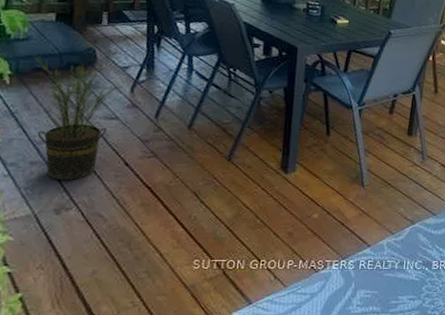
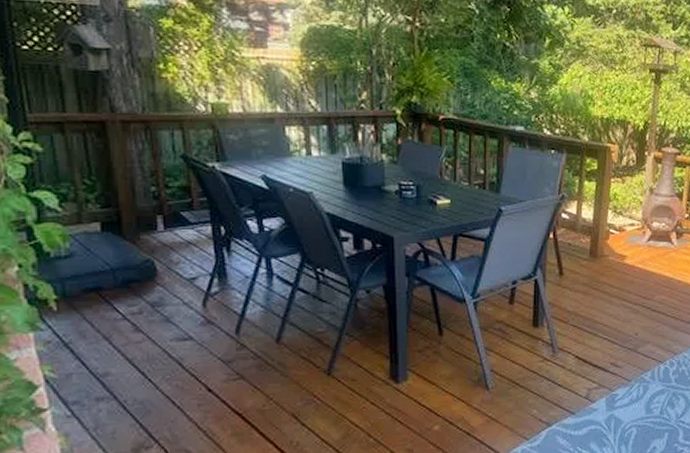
potted plant: present [28,52,129,180] -> none [74,262,199,415]

